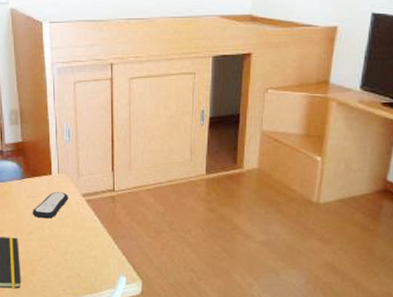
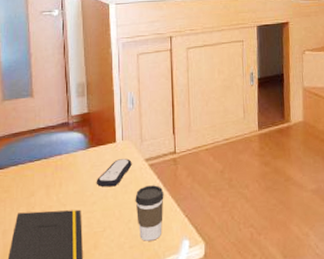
coffee cup: none [72,221,101,274] -> present [135,185,164,241]

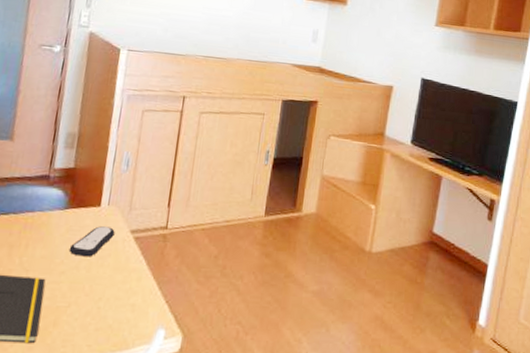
coffee cup: present [135,185,164,241] -> none [109,261,146,325]

